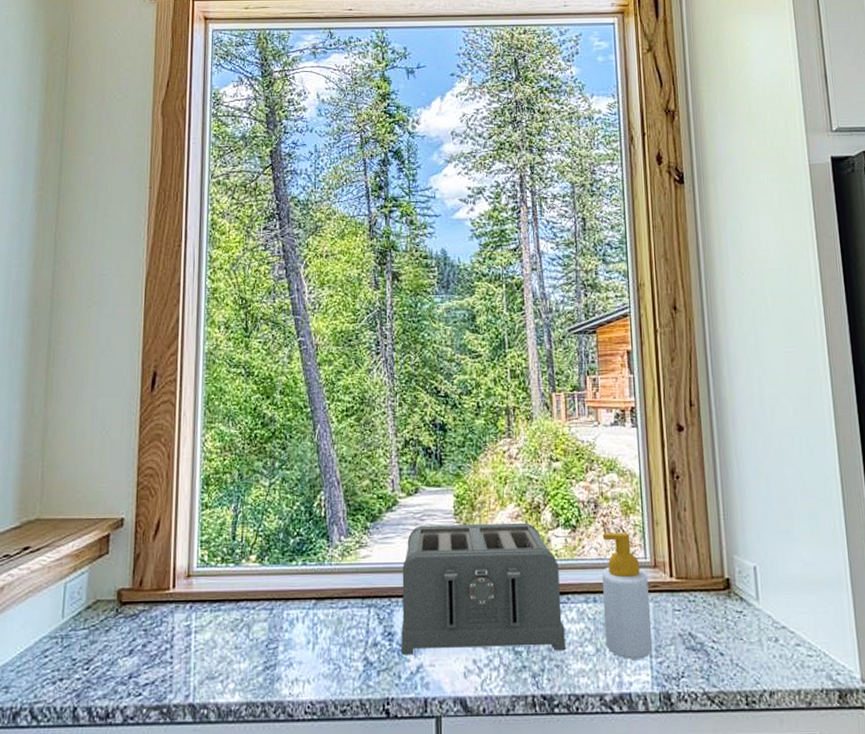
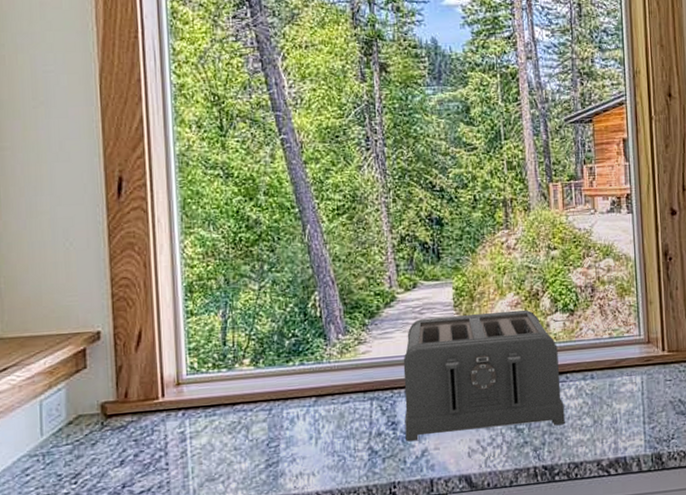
soap bottle: present [602,532,653,659] -> none [599,313,646,428]

